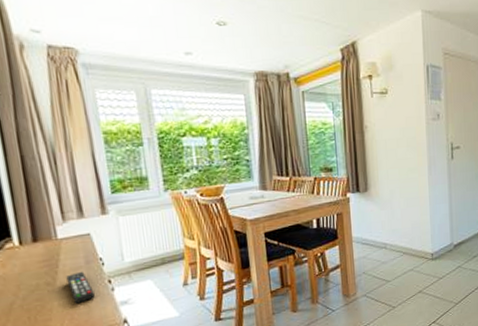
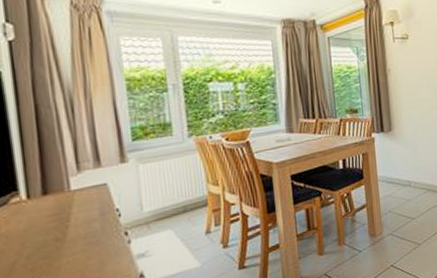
remote control: present [66,271,95,304] -> none [78,224,109,260]

